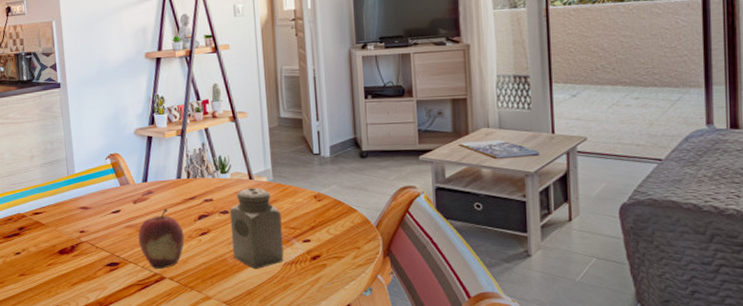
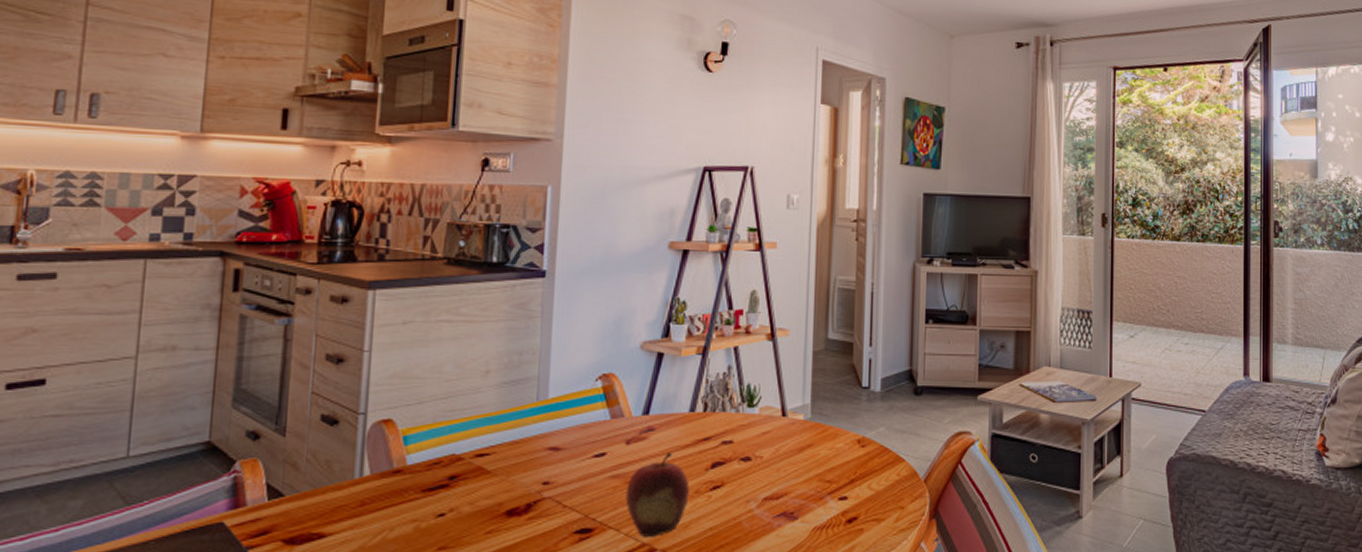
salt shaker: present [229,188,284,269] -> none [750,427,816,535]

